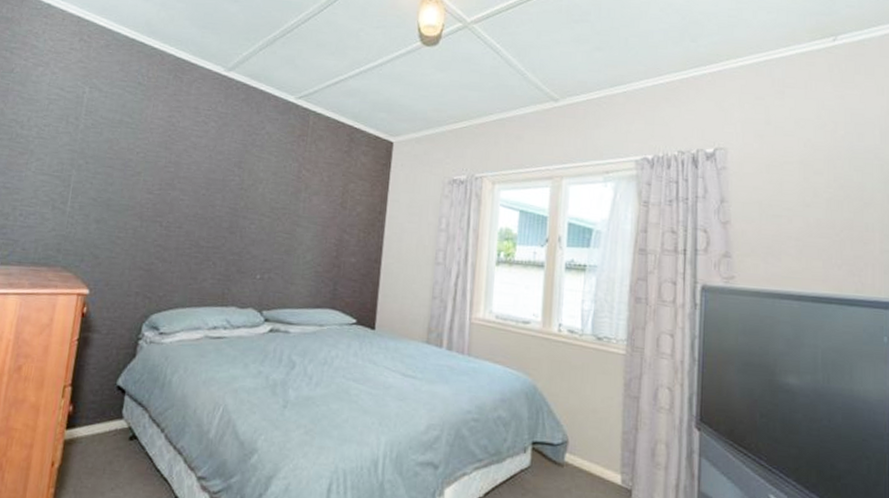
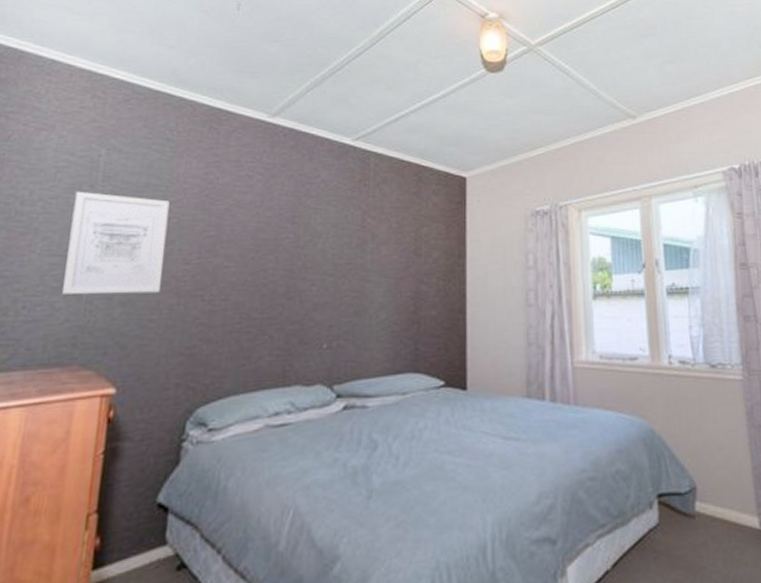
wall art: none [51,121,139,215] -> present [62,191,170,294]

